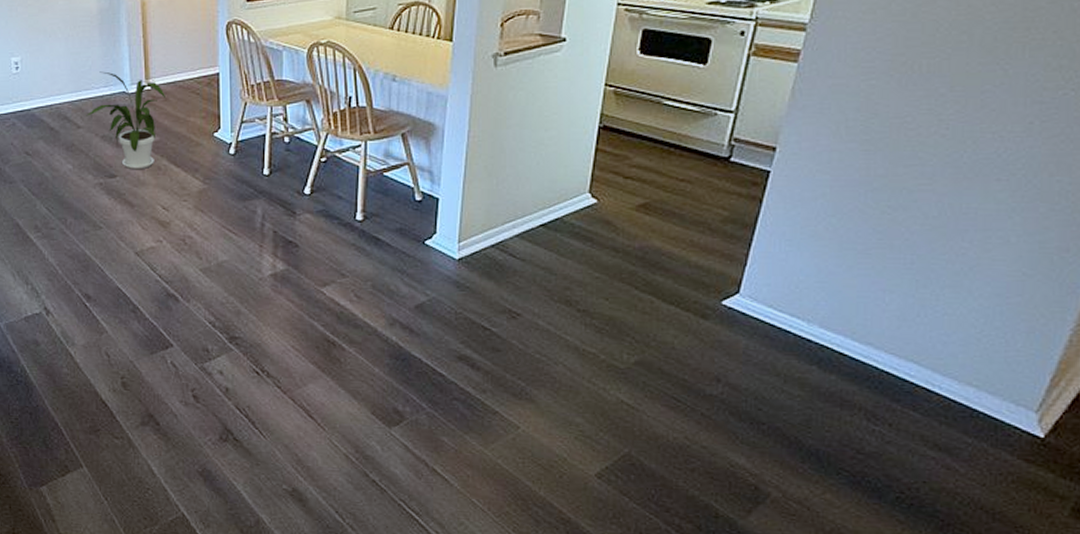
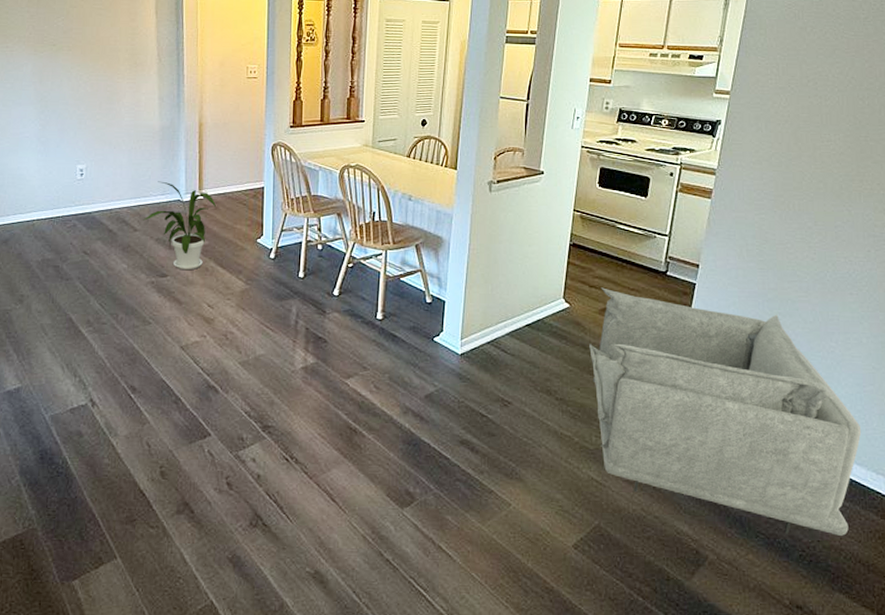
armchair: none [622,178,999,477] -> present [589,287,862,536]

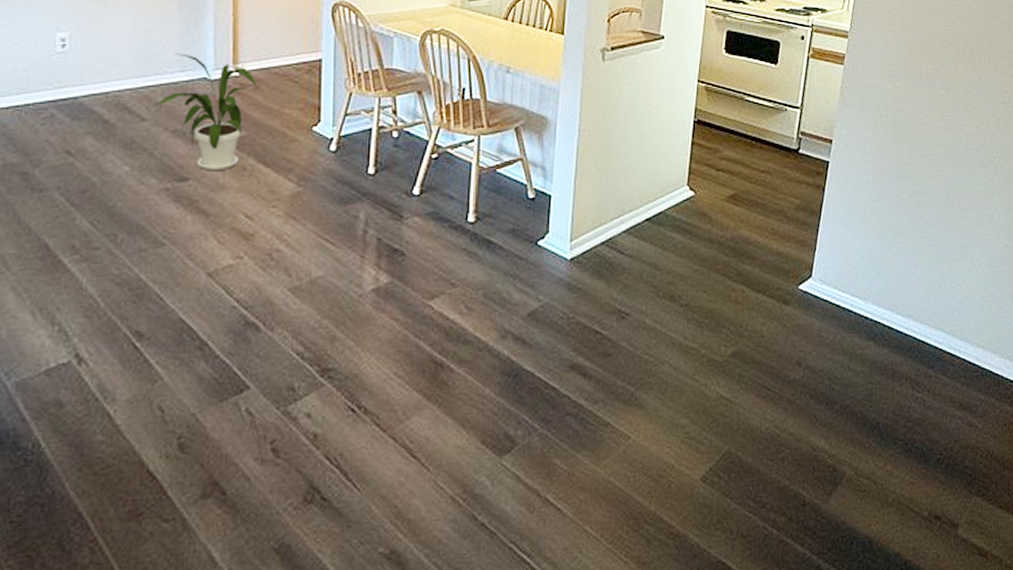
armchair: present [589,287,862,536] -> none [717,170,995,437]

